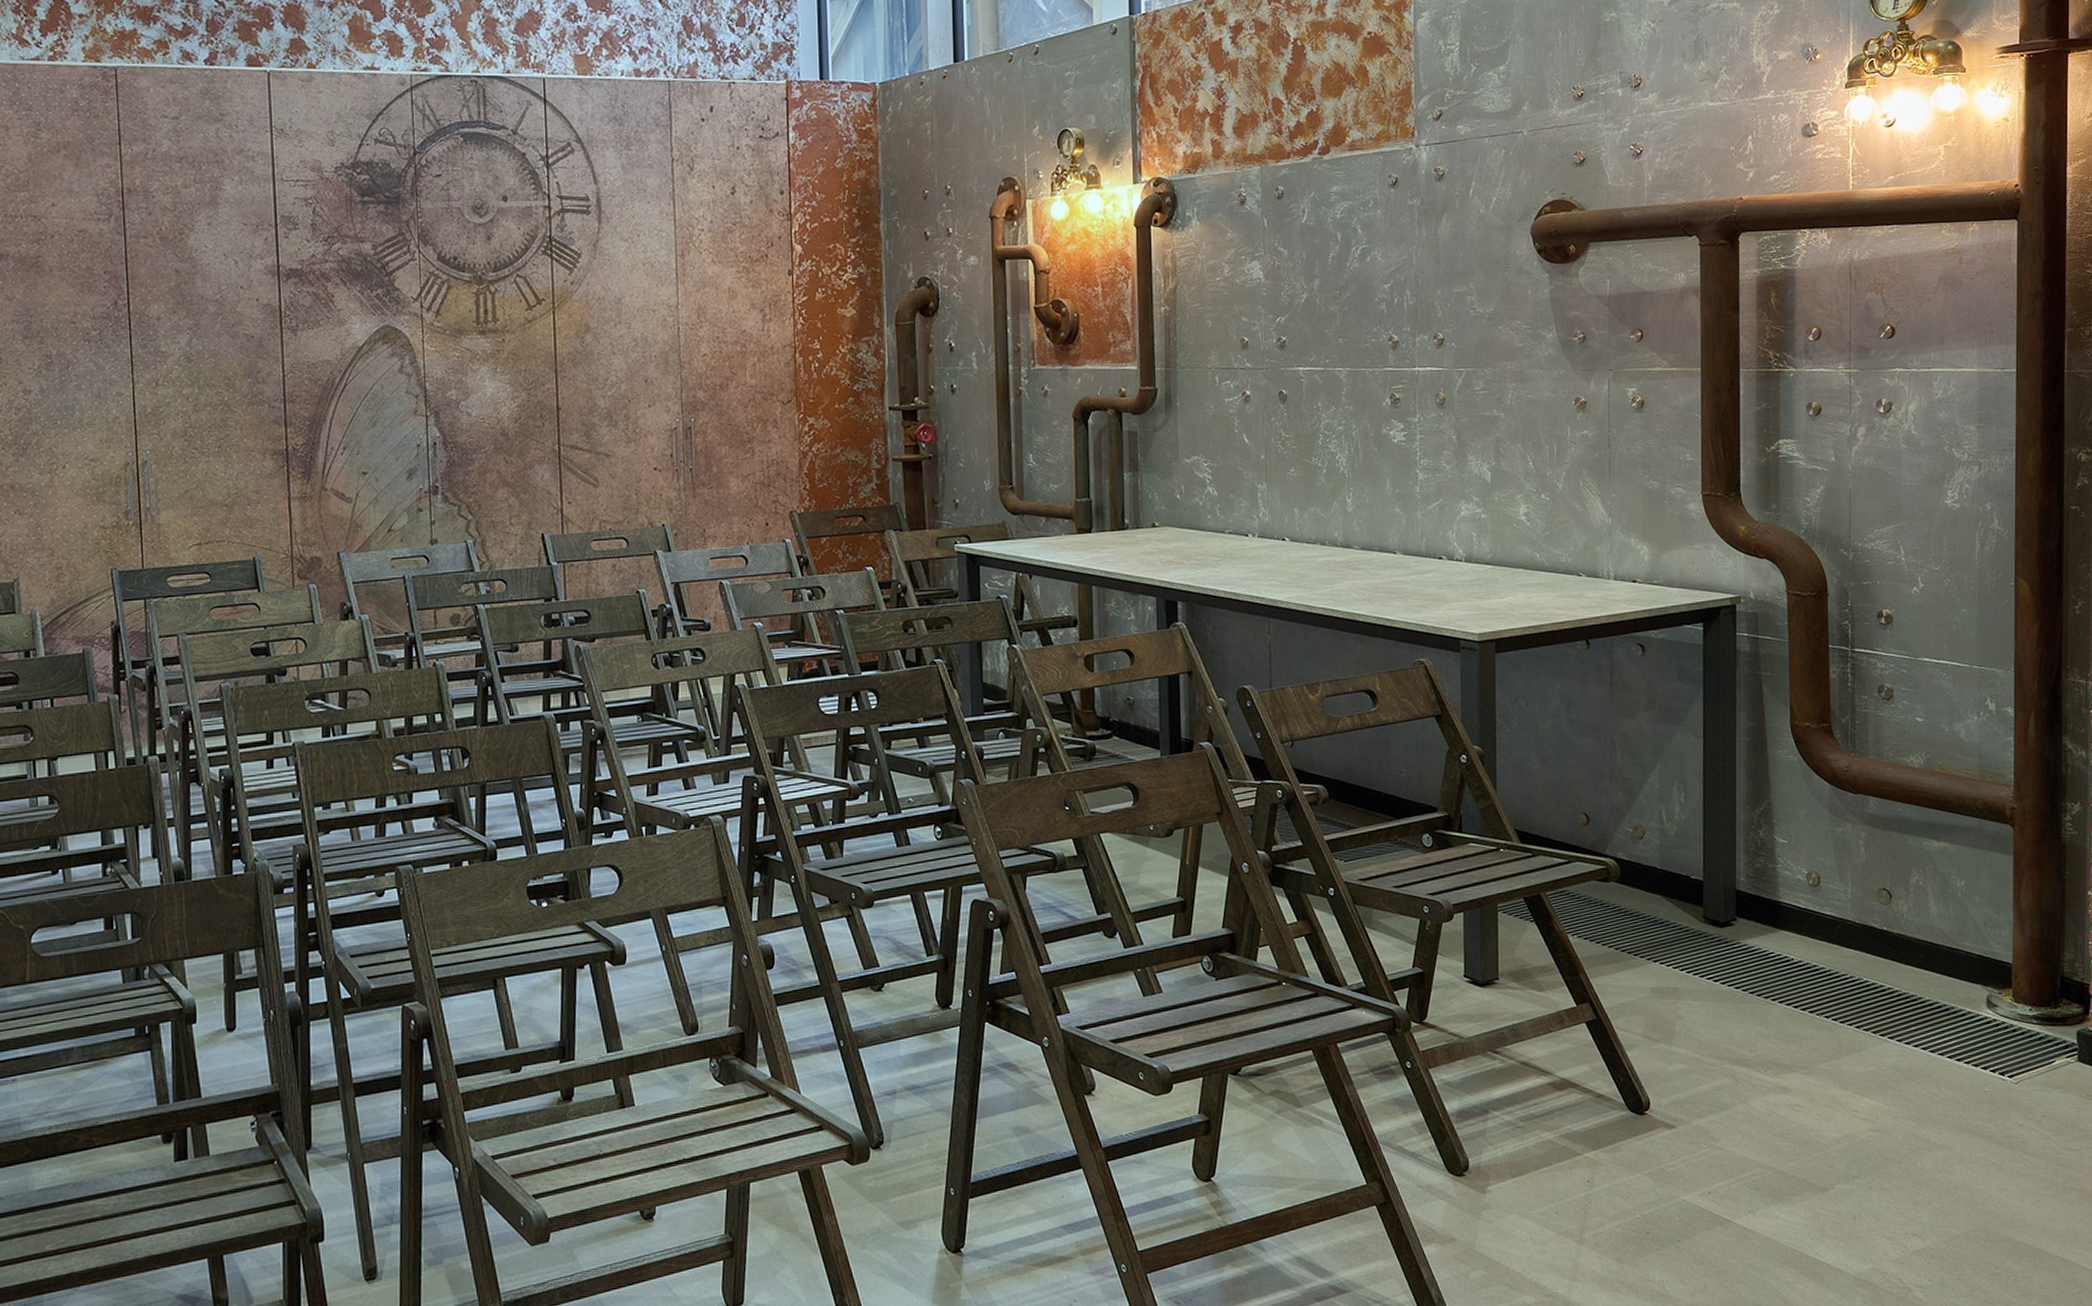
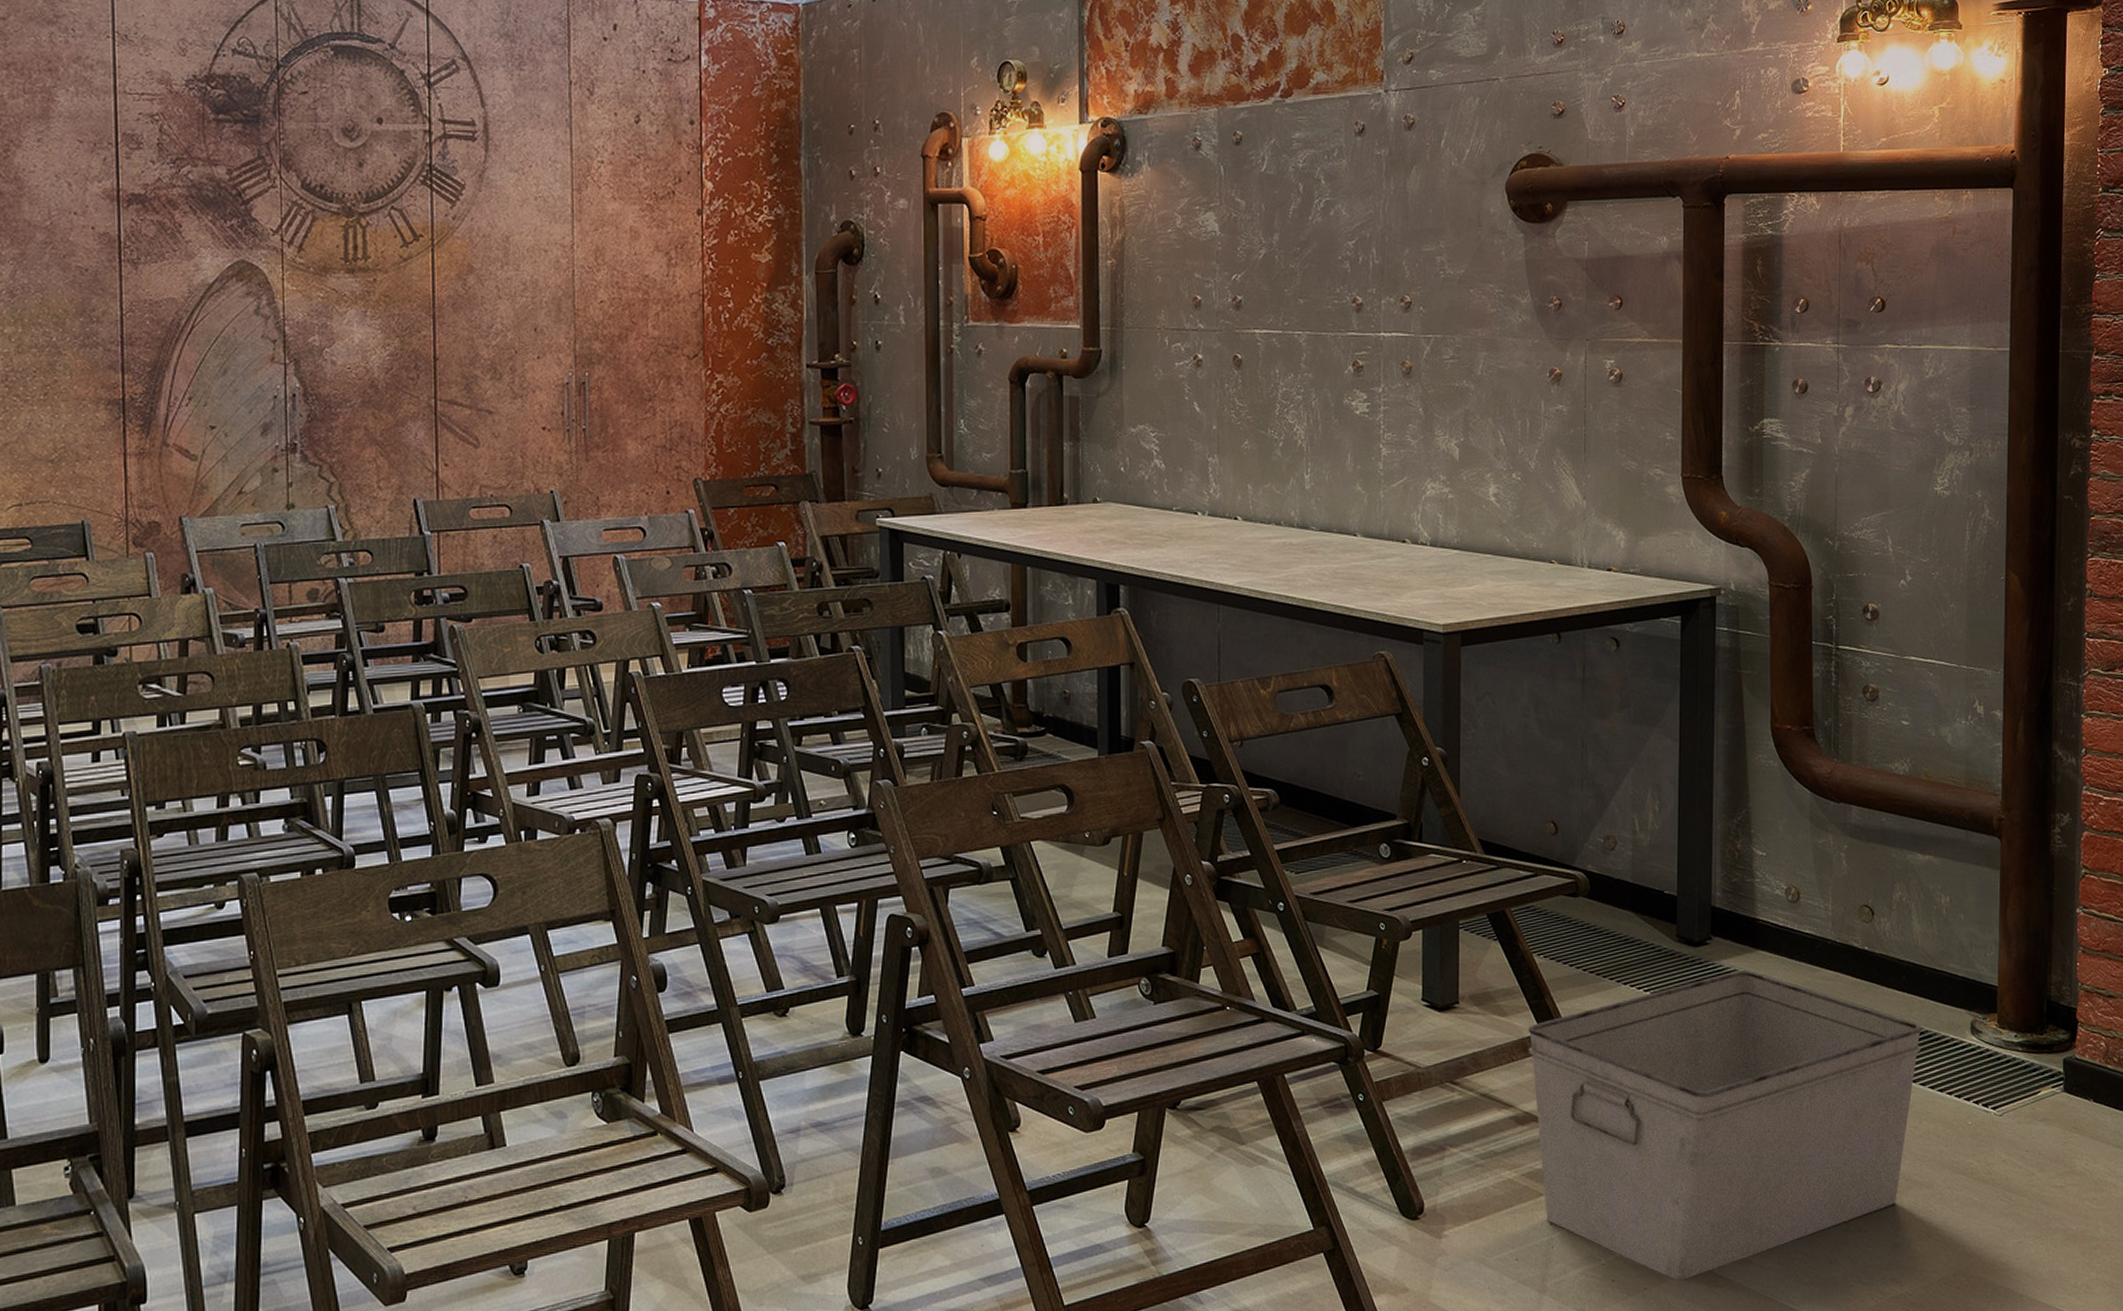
storage bin: none [1564,949,1940,1234] -> present [1528,970,1923,1281]

